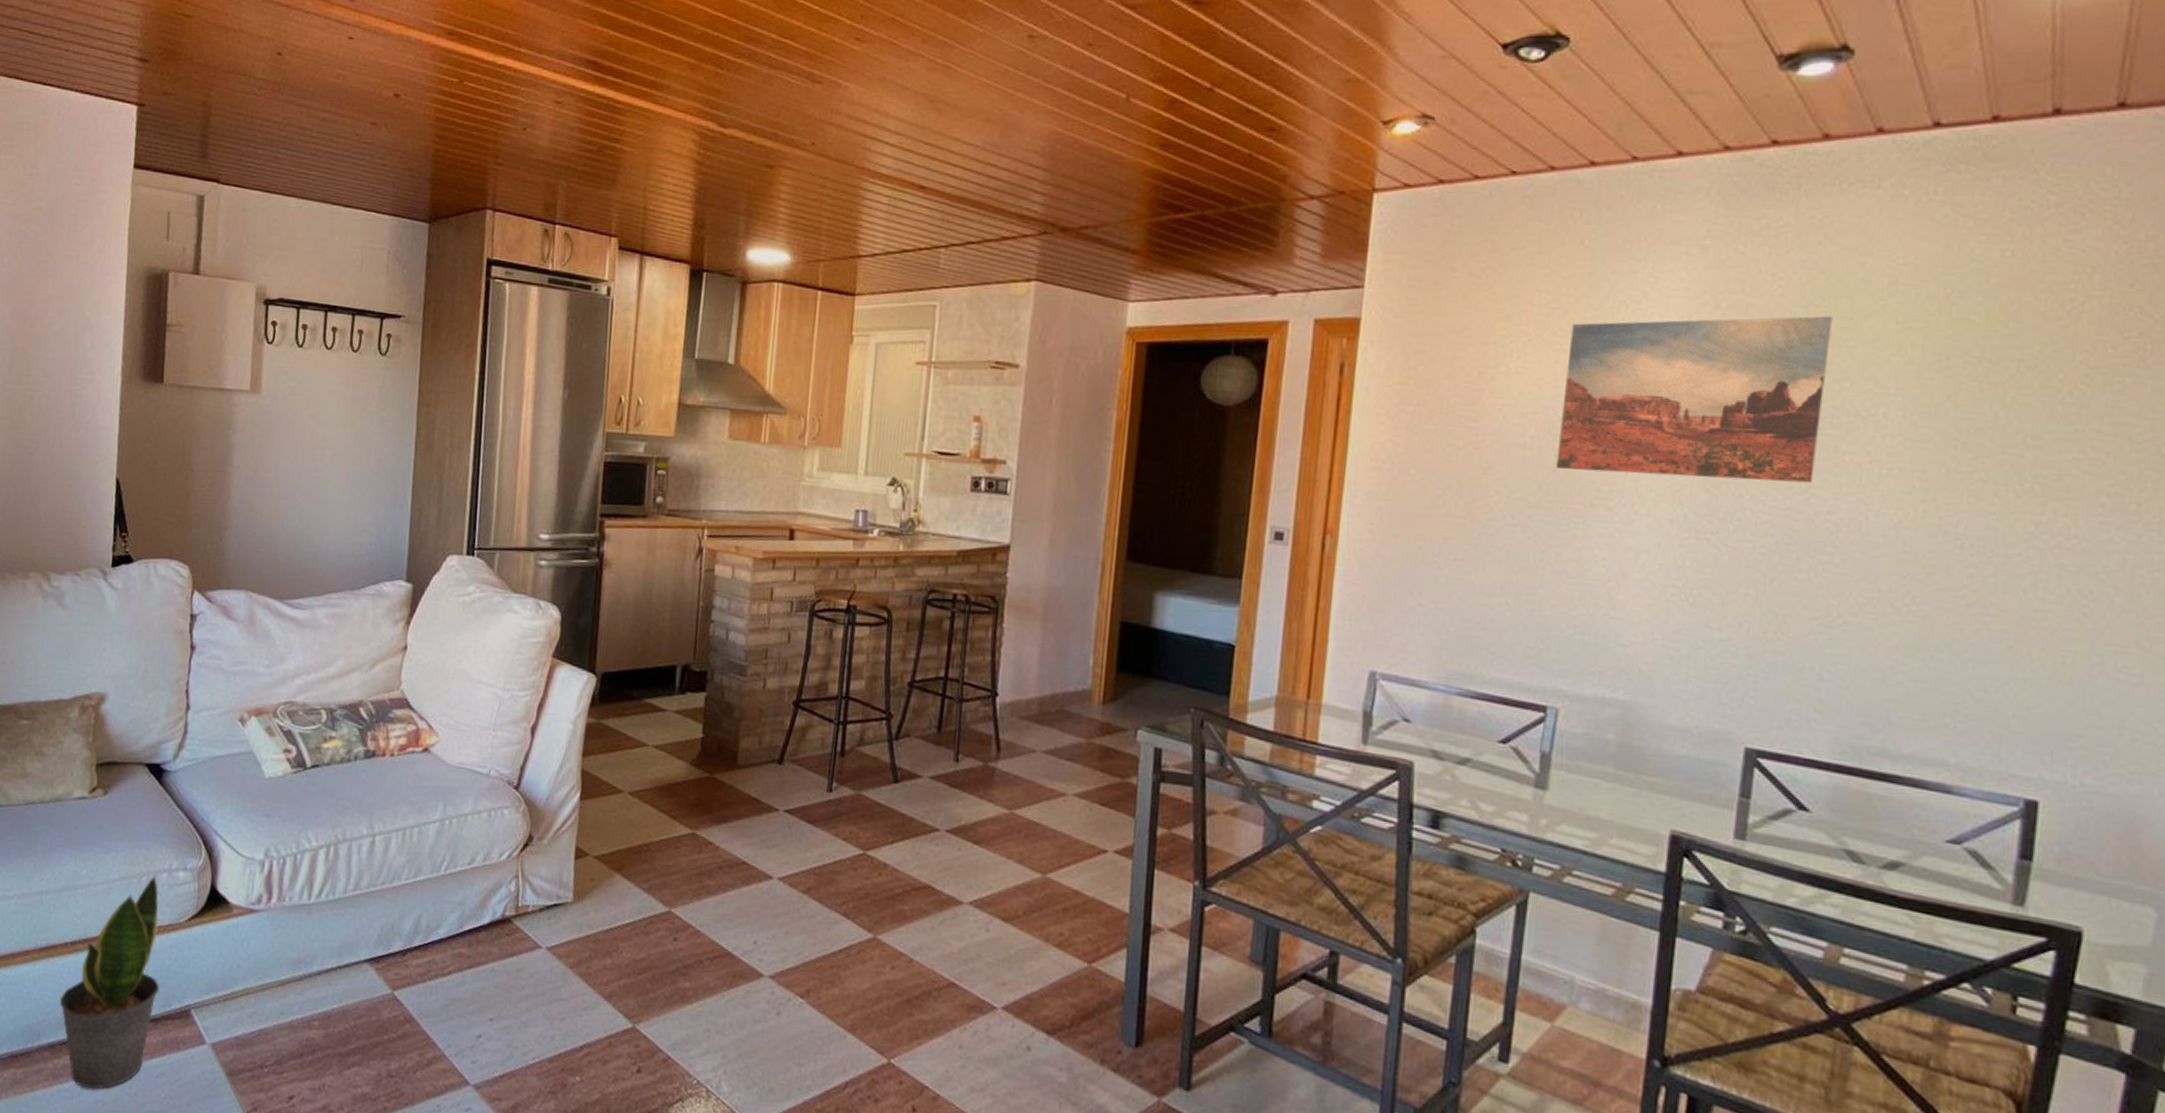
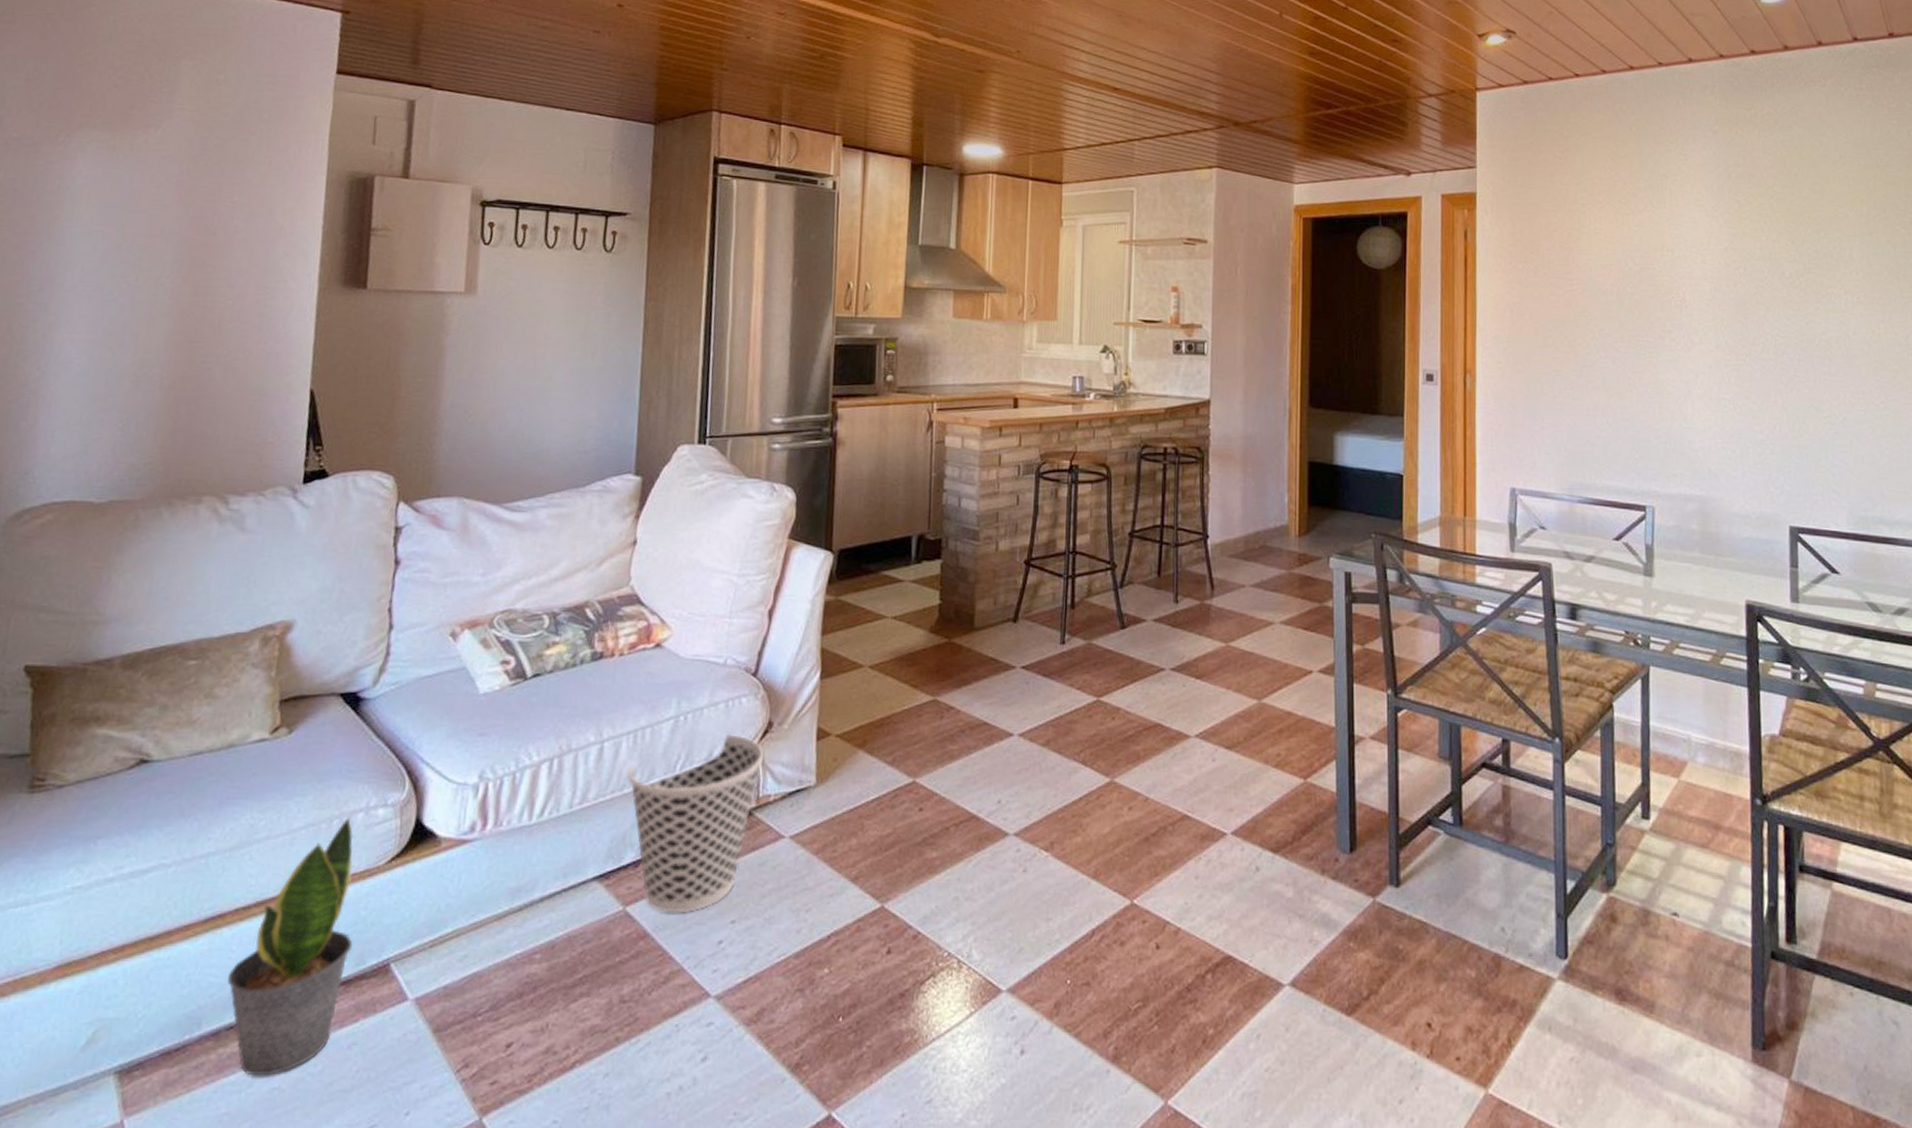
wastebasket: none [396,842,524,1004] -> present [627,733,764,913]
wall art: present [1556,316,1834,484] -> none [1630,182,1810,312]

